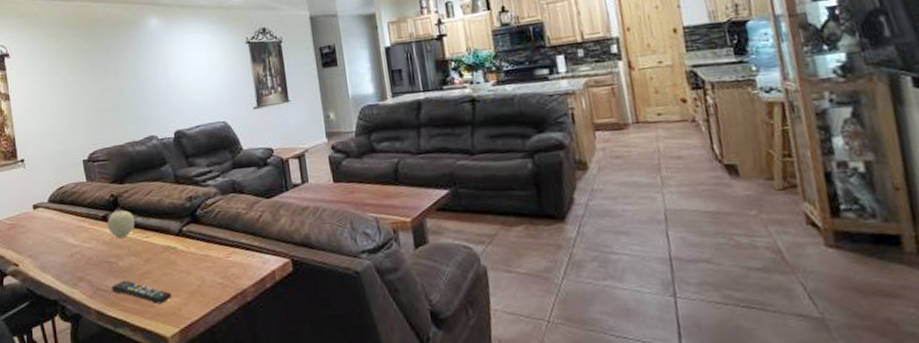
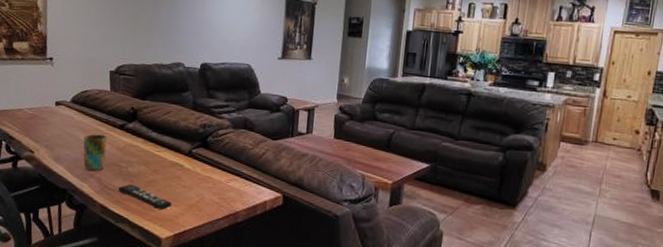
cup: none [66,231,93,275] -> present [83,134,107,172]
fruit: present [107,210,135,239] -> none [123,123,150,148]

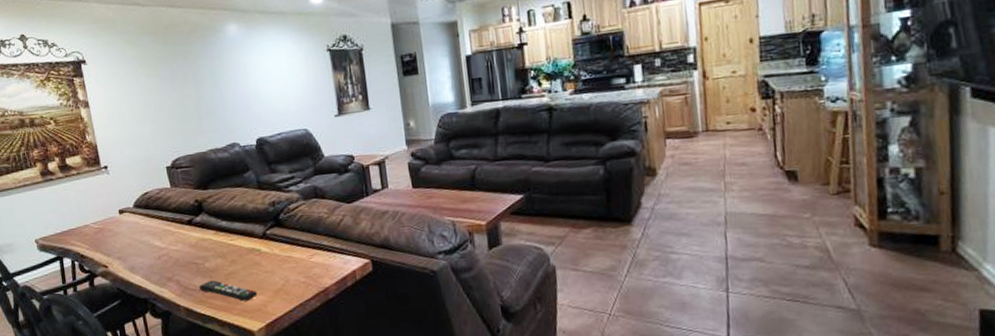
cup: present [83,134,107,172] -> none [153,234,181,276]

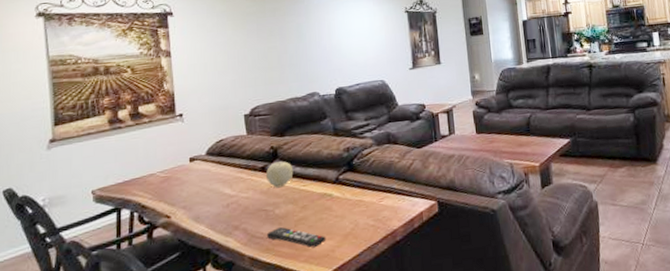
fruit: none [192,215,220,242] -> present [265,161,294,188]

